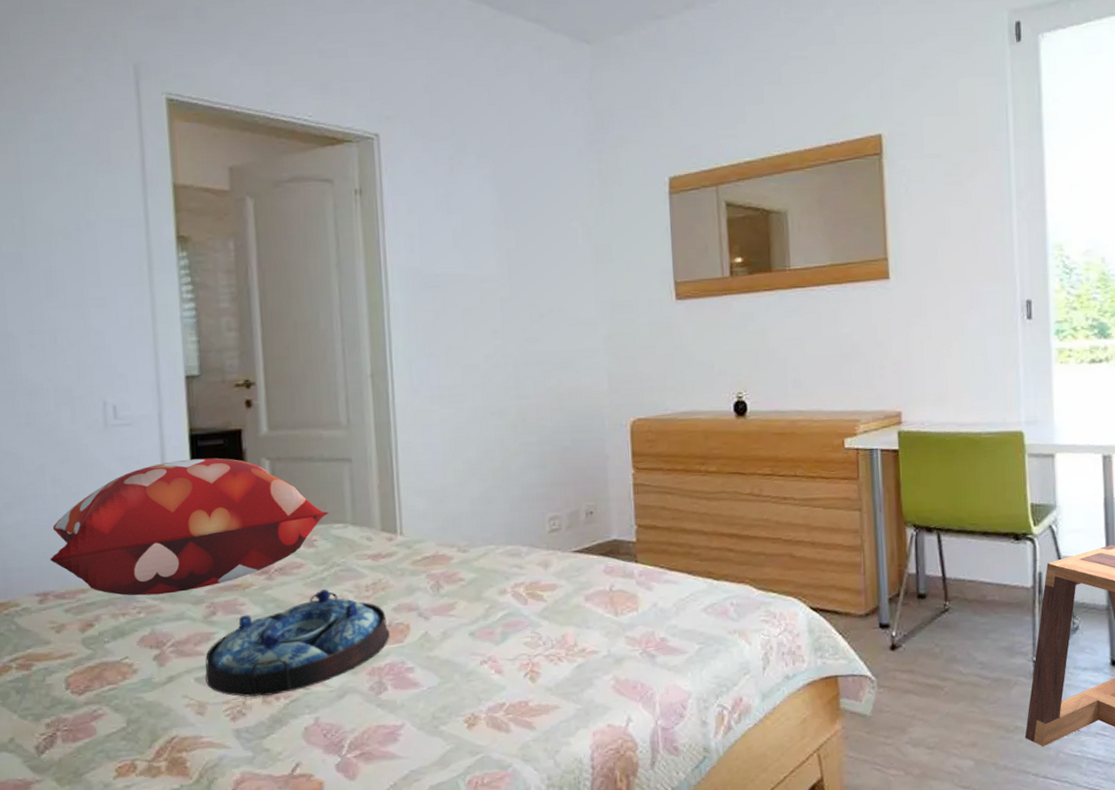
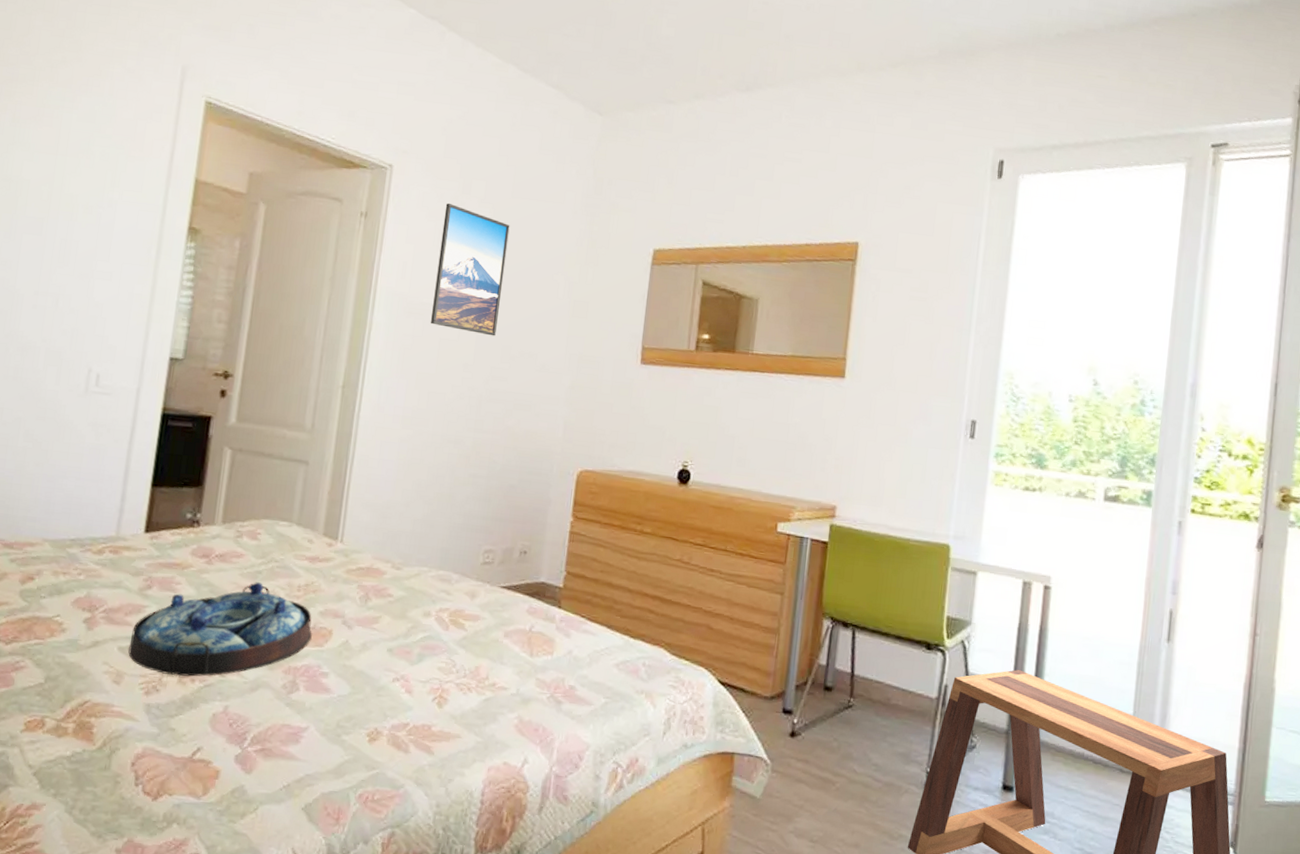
decorative pillow: present [50,458,329,596] -> none [7,435,278,561]
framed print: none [442,164,520,297] -> present [430,202,510,337]

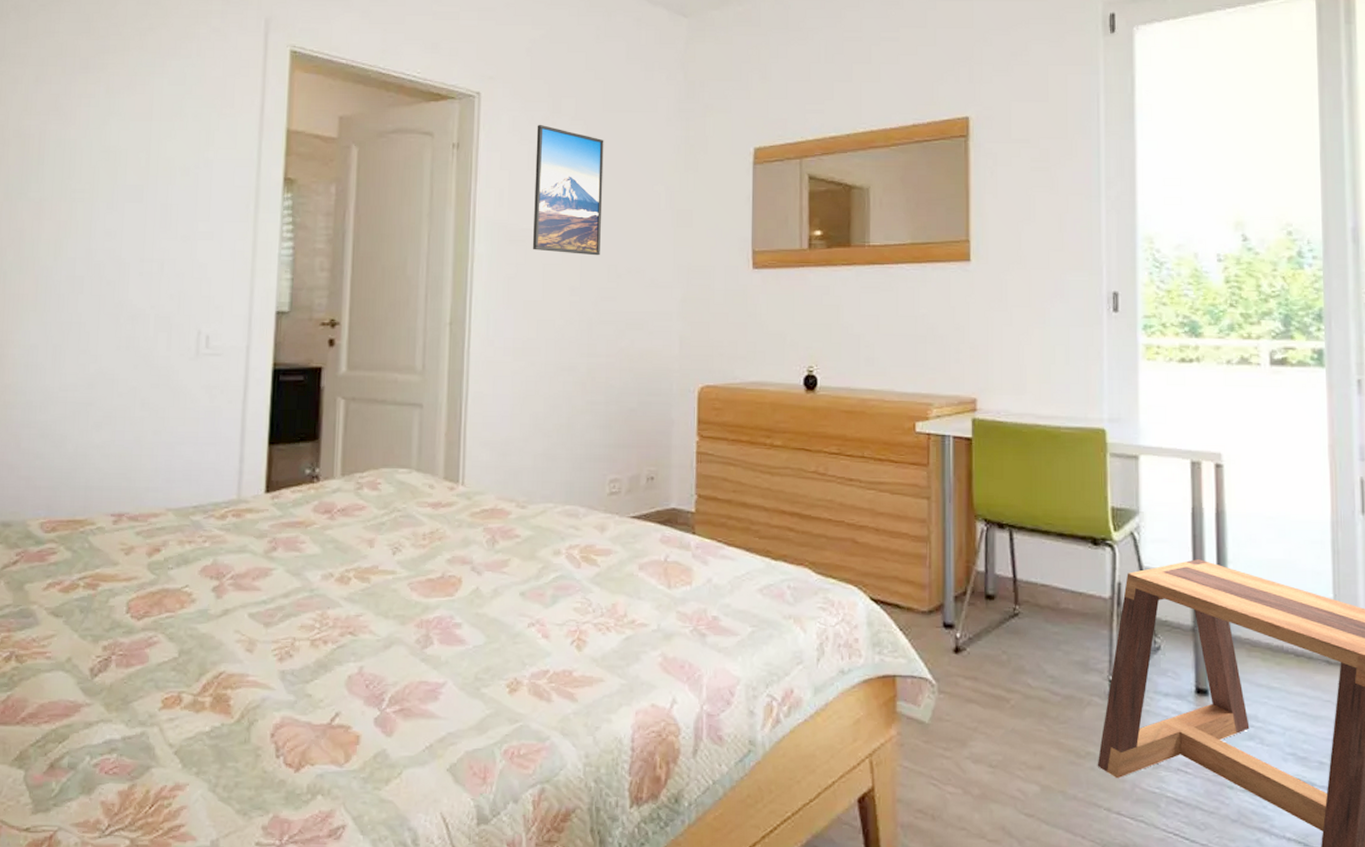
serving tray: present [128,582,312,677] -> none [259,534,441,639]

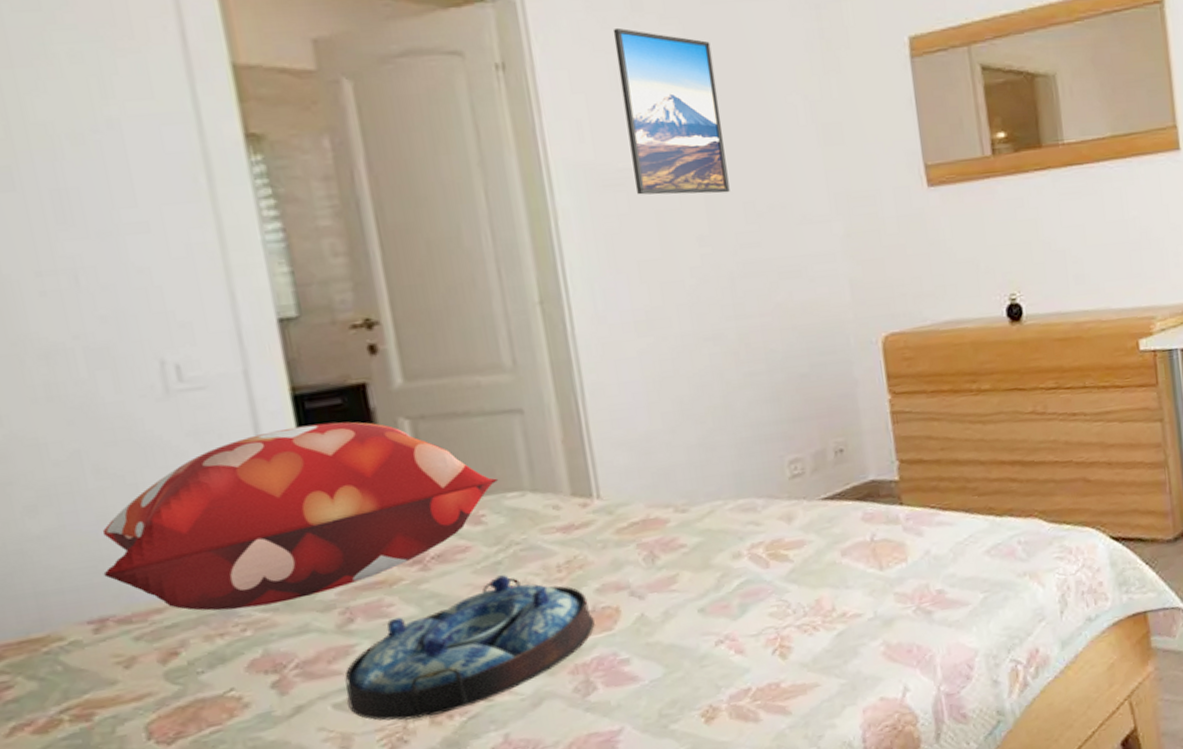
decorative pillow: none [129,393,396,525] -> present [102,421,499,611]
serving tray: none [259,534,441,639] -> present [345,575,595,721]

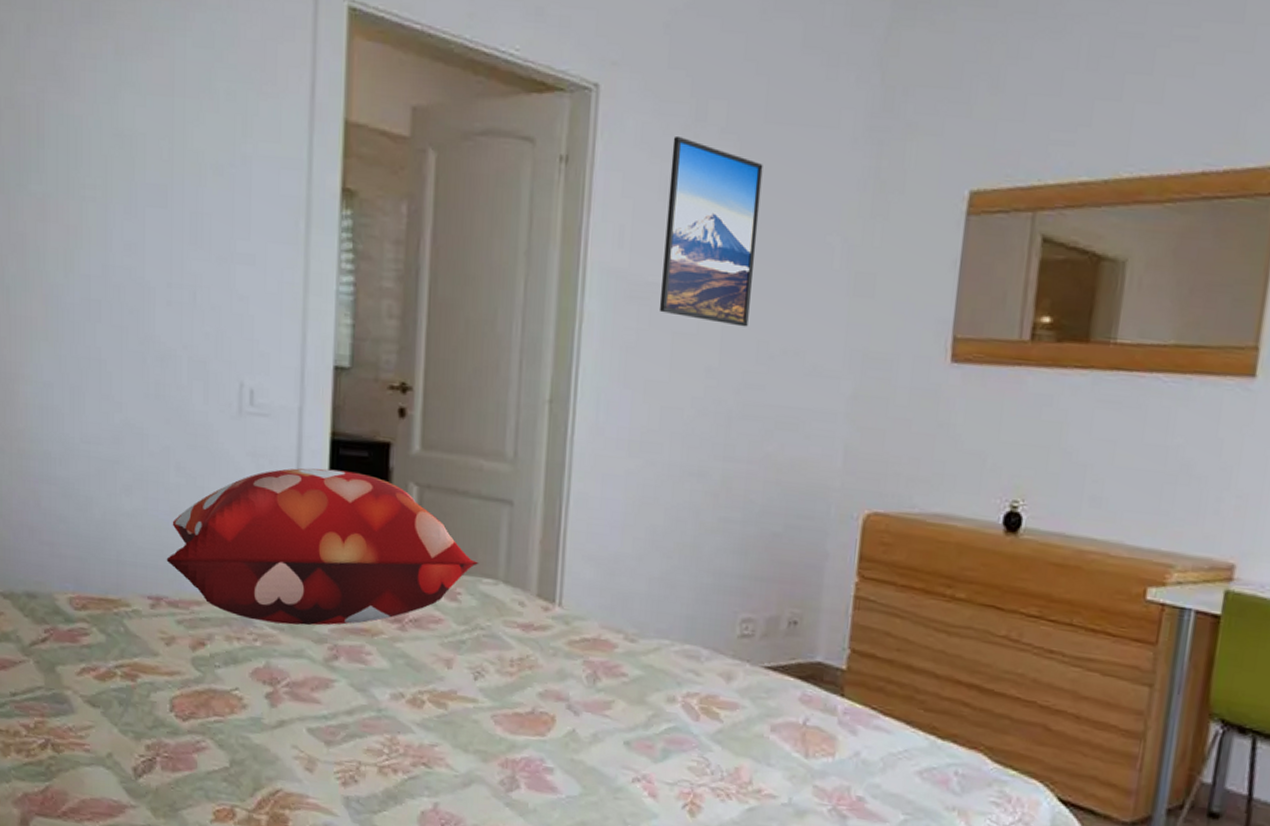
serving tray: present [345,575,595,721] -> none [319,654,531,767]

